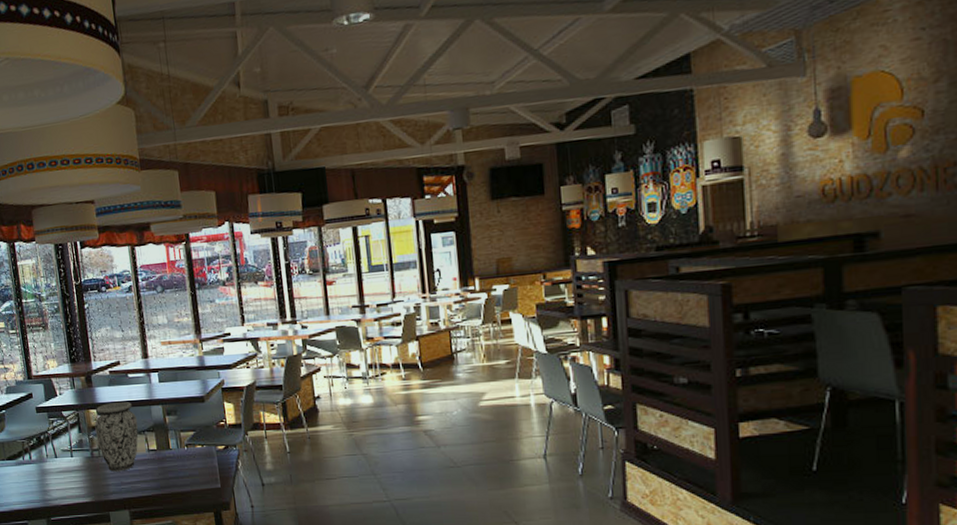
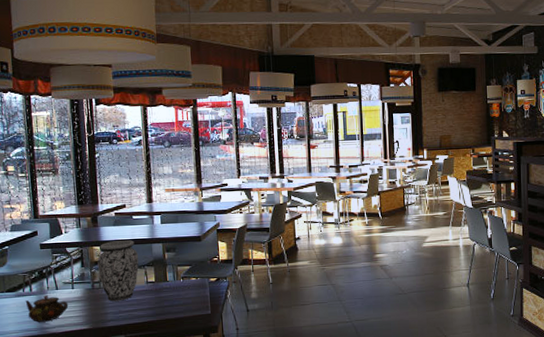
teapot: none [26,464,69,493] -> present [25,295,69,322]

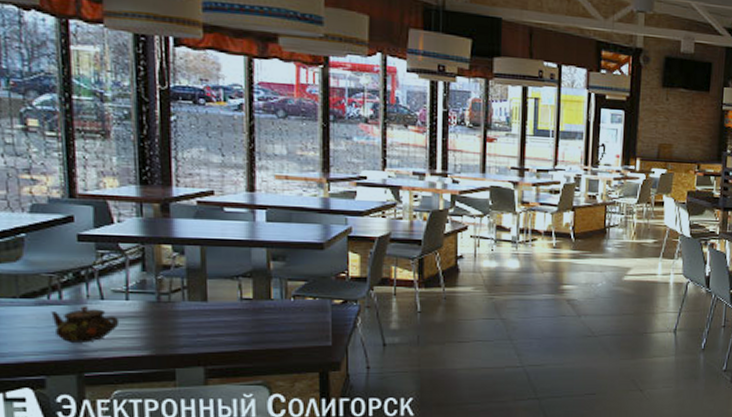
vase: present [97,239,139,302] -> none [167,238,231,321]

